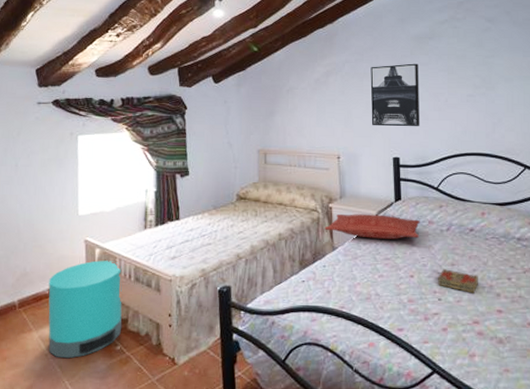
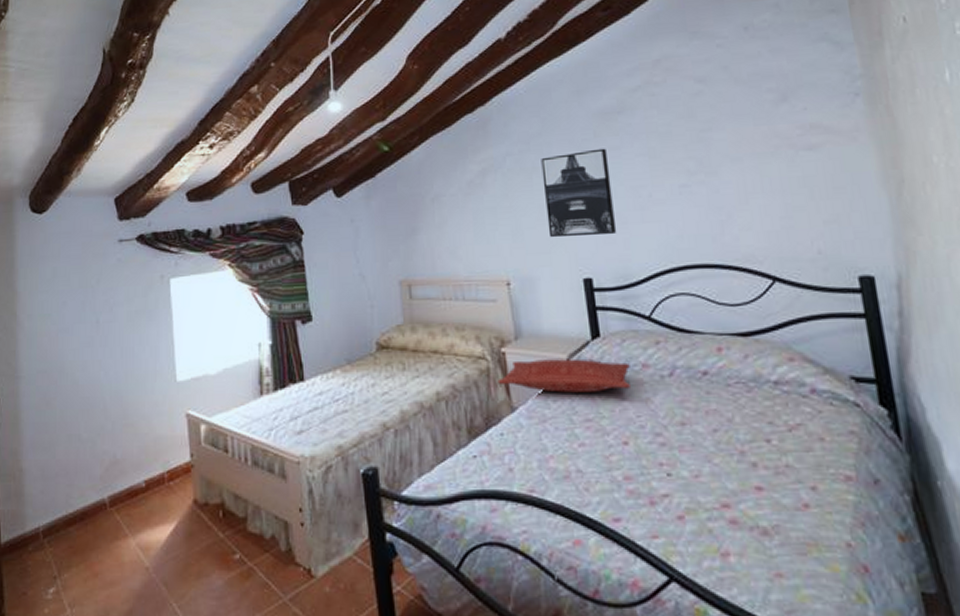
trash can: present [48,260,122,359] -> none [145,440,241,573]
book: present [438,268,478,294] -> none [663,429,723,464]

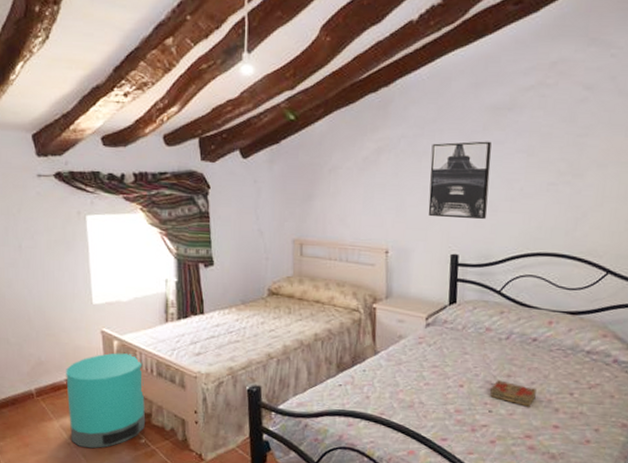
trash can: none [145,440,241,573] -> present [66,353,146,449]
pillow: present [497,358,630,393] -> none [366,316,476,346]
book: none [663,429,723,464] -> present [490,379,536,407]

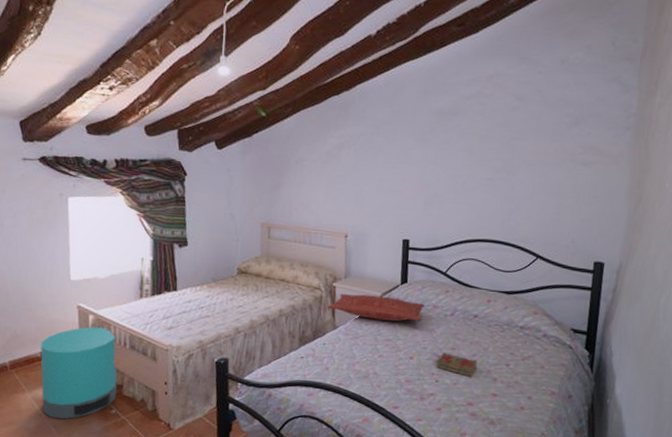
pillow: none [366,316,476,346] -> present [327,294,425,322]
wall art: present [428,141,492,219] -> none [383,140,438,208]

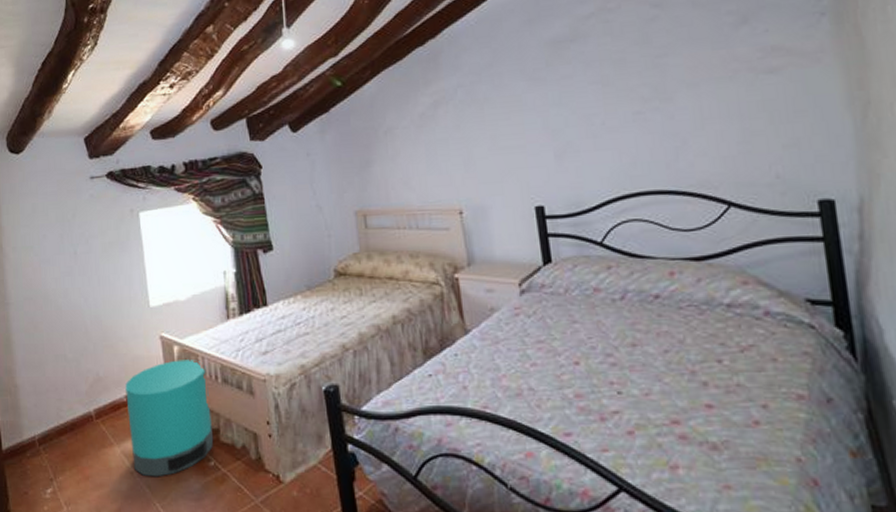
pillow: present [327,294,425,322] -> none [451,283,582,316]
book: present [437,351,477,377] -> none [614,350,674,383]

